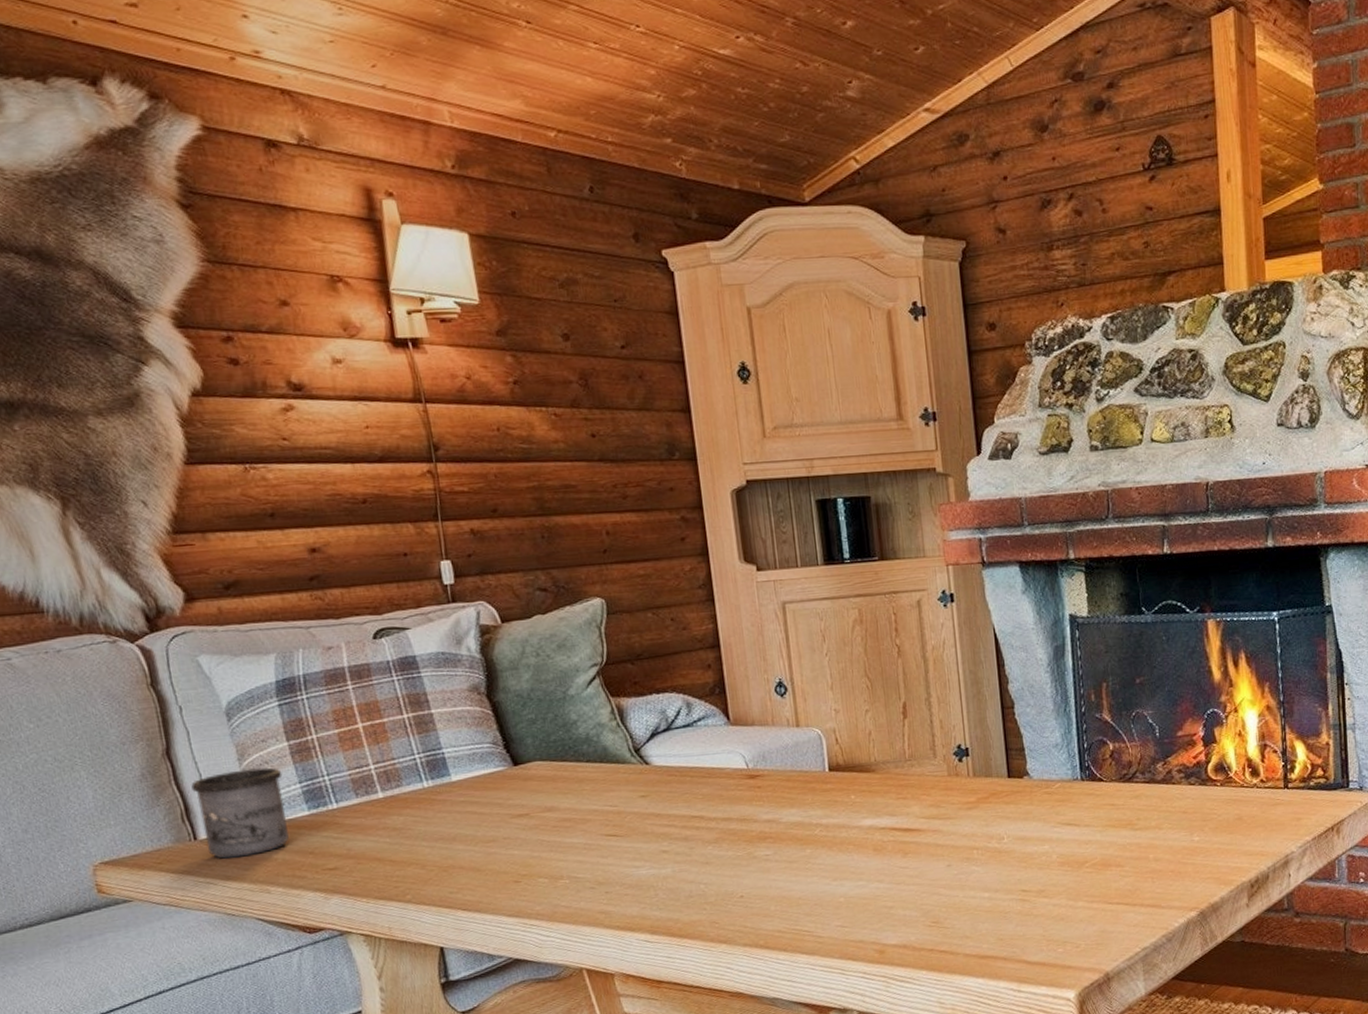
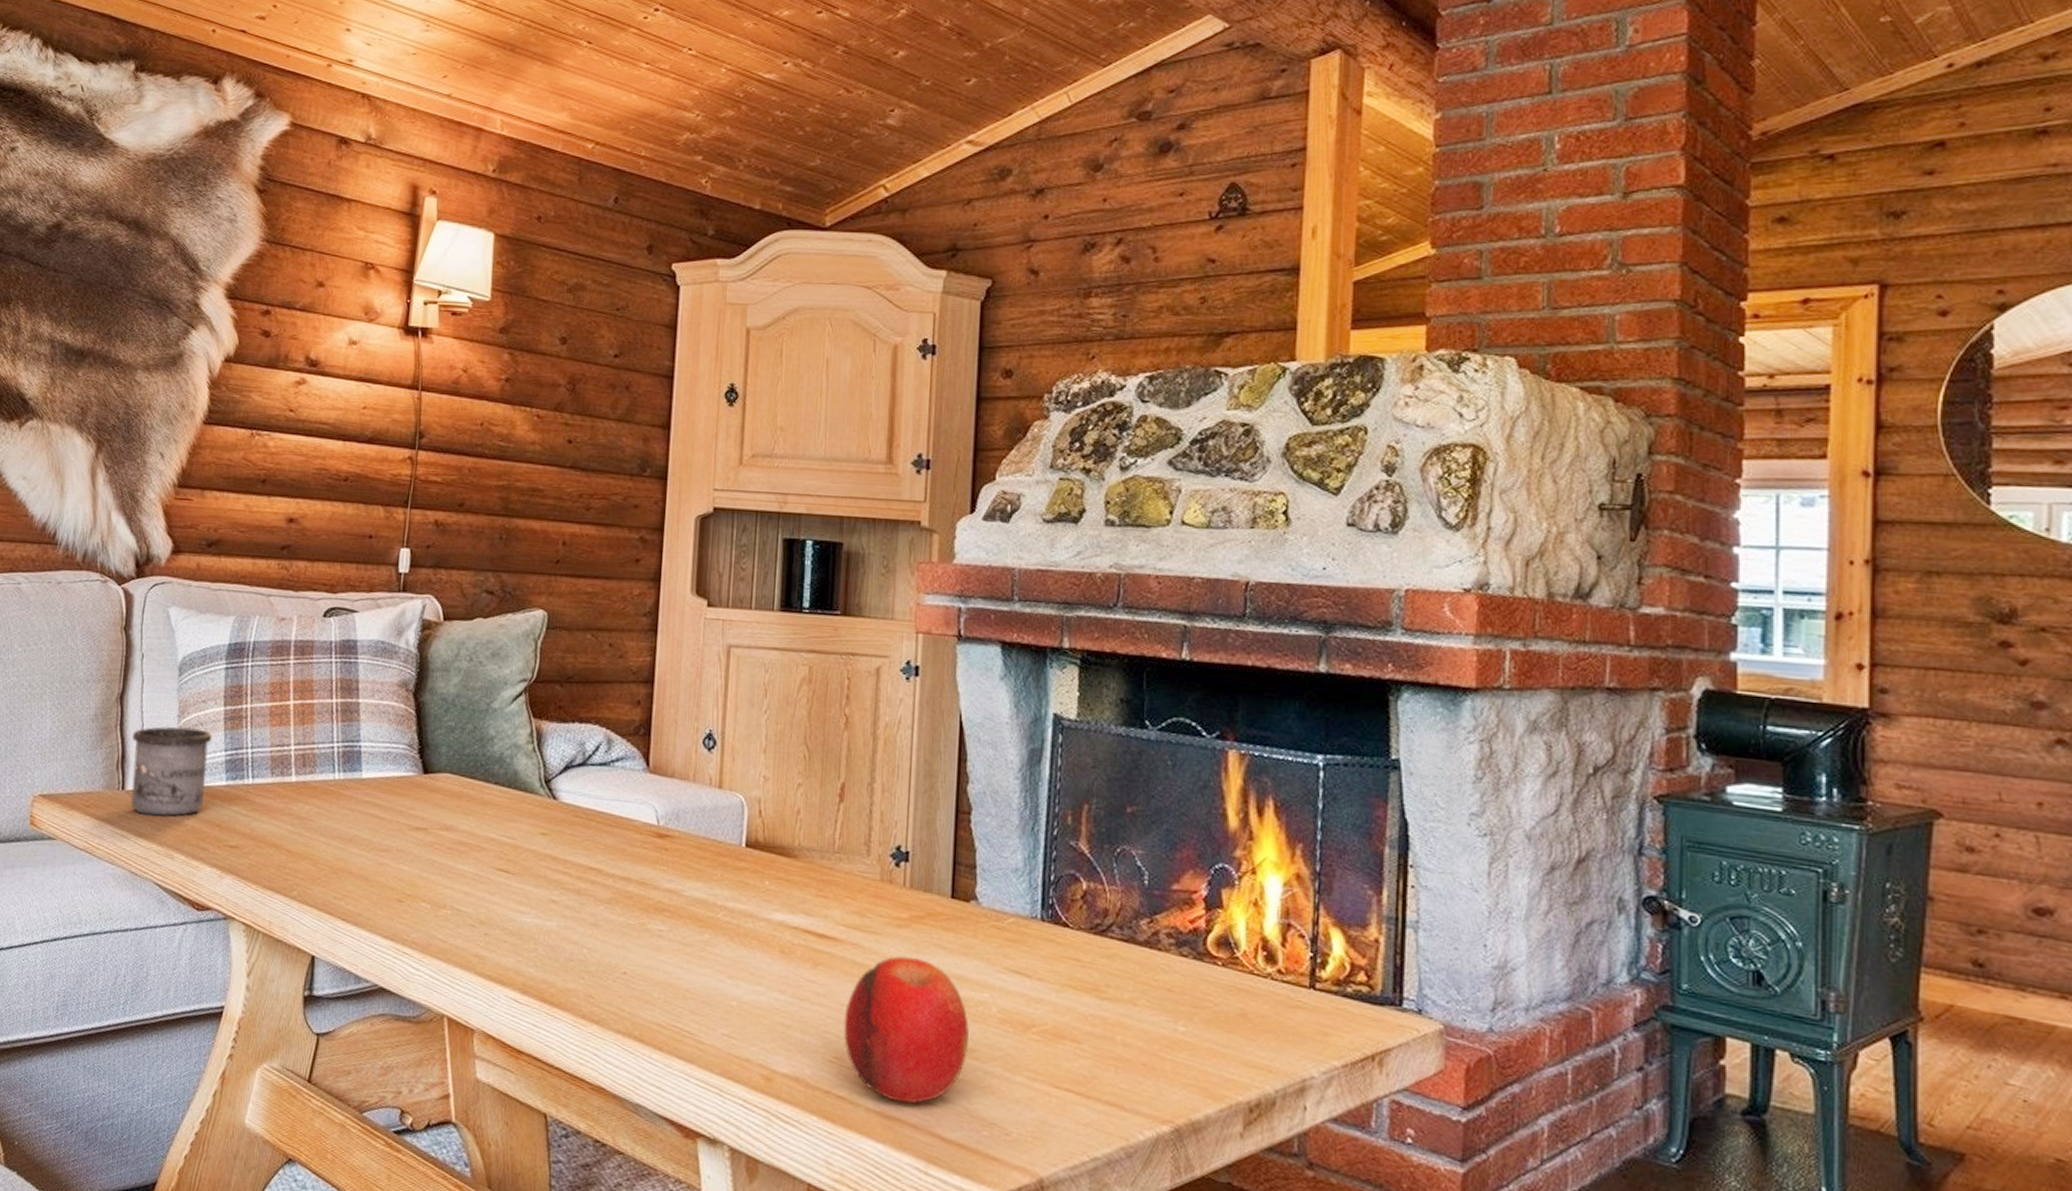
fruit: none [935,830,1038,944] -> present [843,955,969,1104]

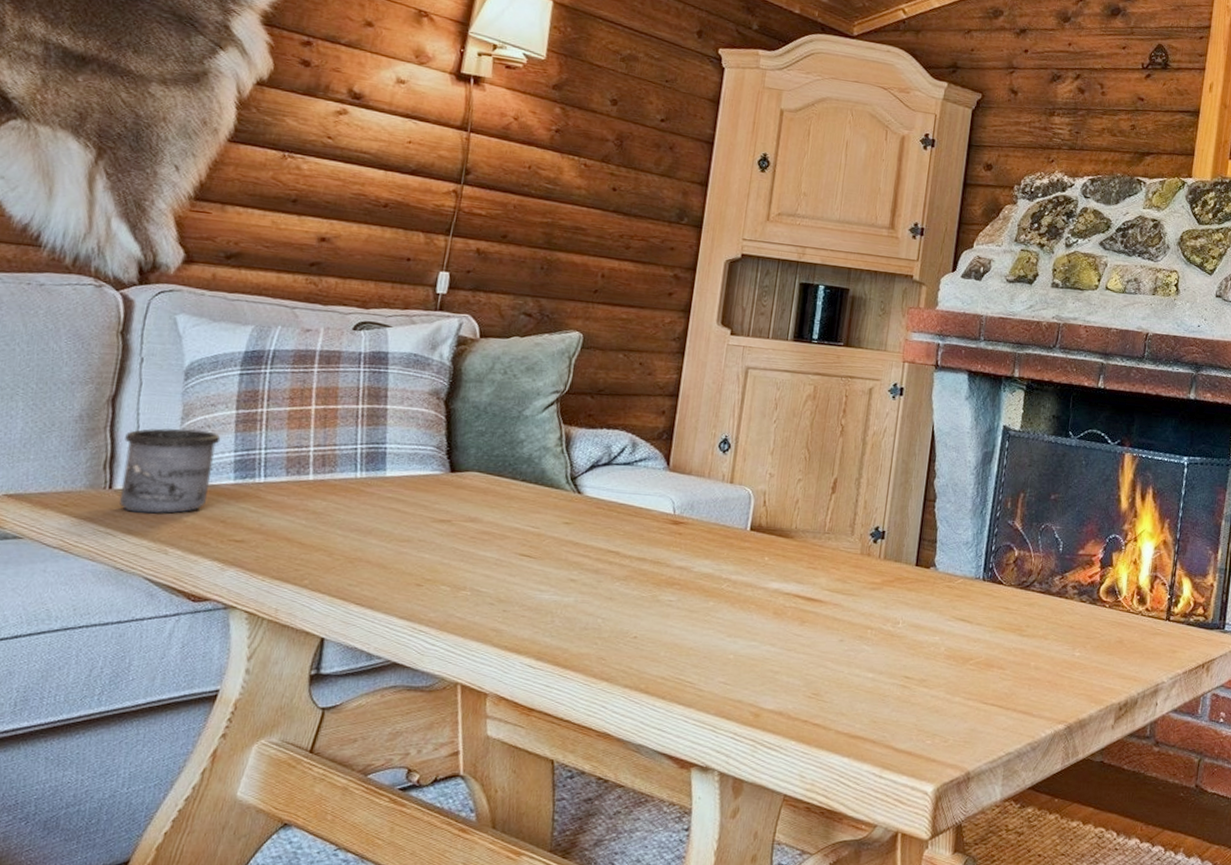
fruit: present [843,955,969,1104] -> none [822,611,922,725]

